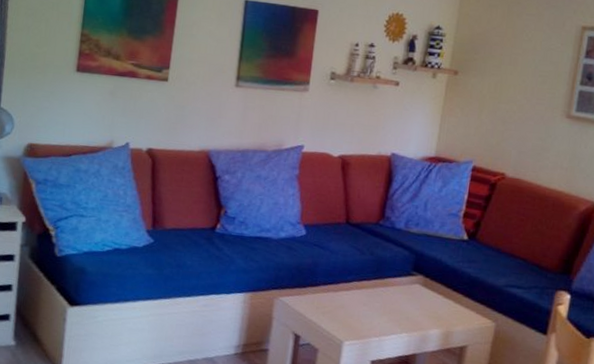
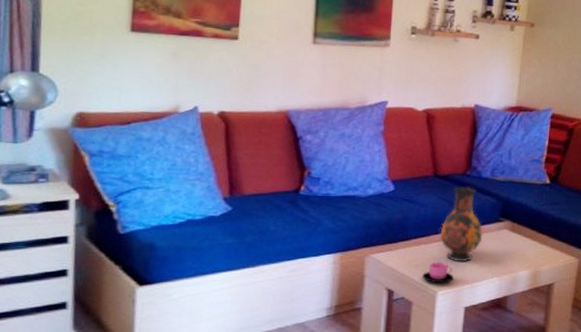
cup: none [329,311,362,333] -> present [422,262,454,283]
vase: none [349,235,394,314] -> present [439,186,483,262]

